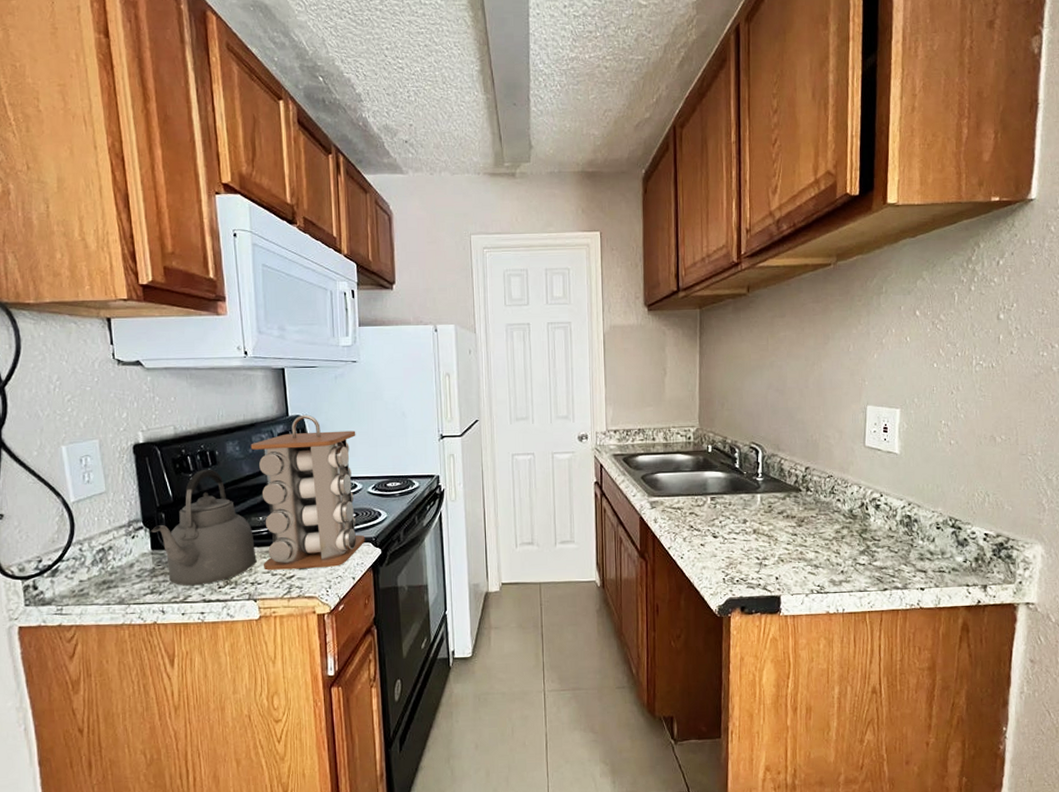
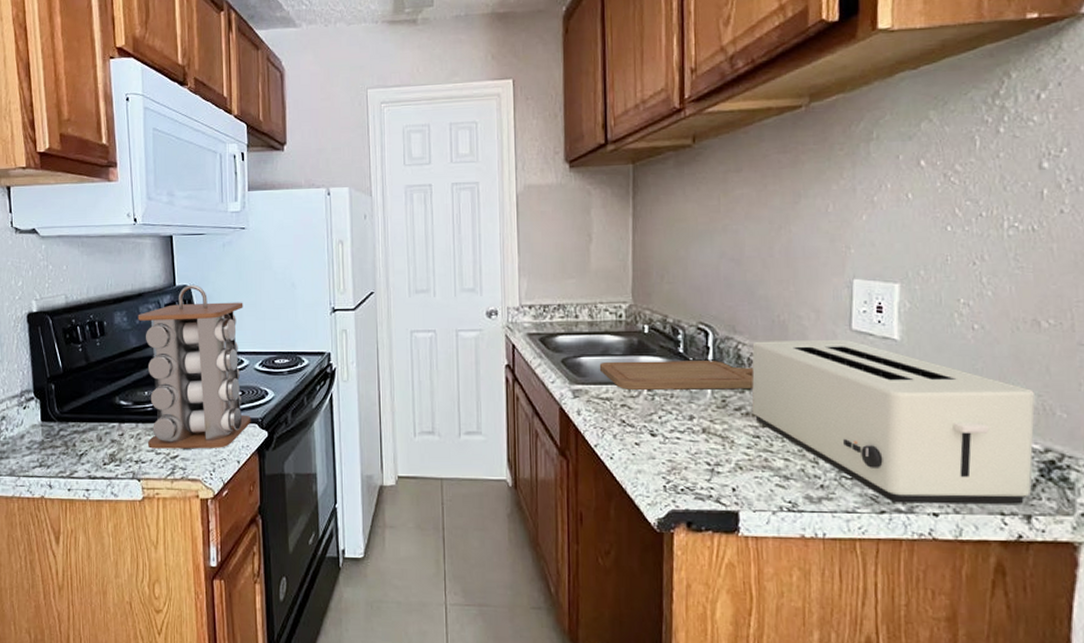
kettle: present [151,470,257,586] -> none [41,341,141,461]
chopping board: none [672,474,793,500] -> present [599,361,754,390]
toaster: none [791,454,992,582] -> present [751,339,1036,504]

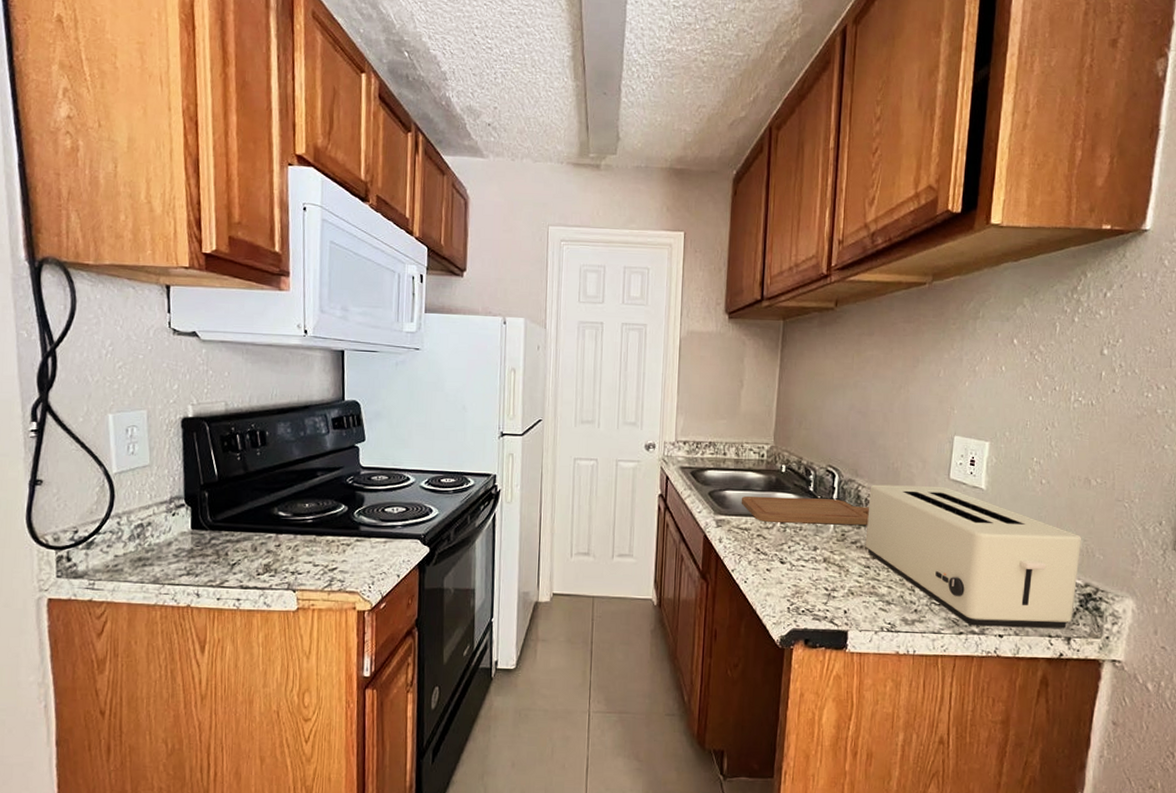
spice rack: present [138,284,251,449] -> none [302,400,414,562]

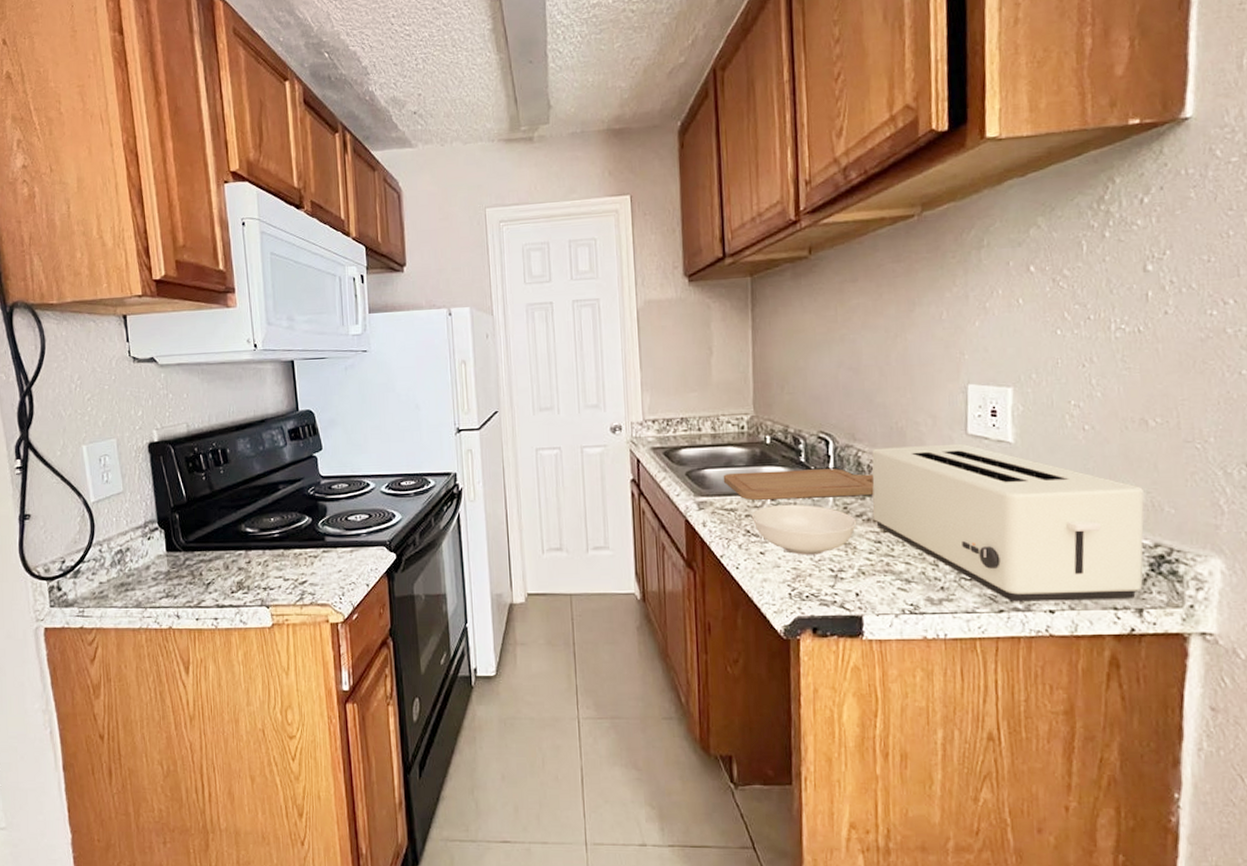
bowl: none [763,527,852,575] -> present [752,504,857,555]

